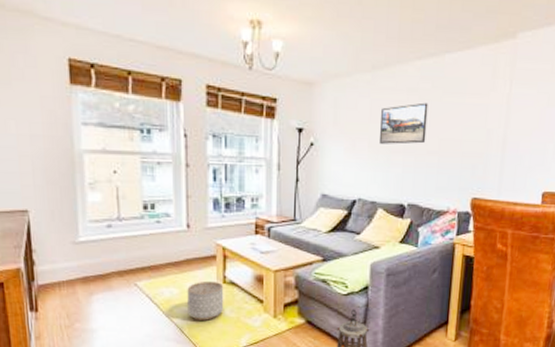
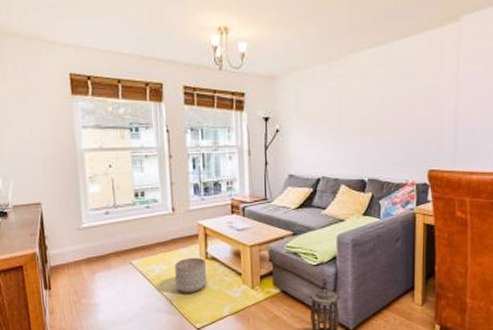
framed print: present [379,102,428,145] -> none [337,86,381,126]

